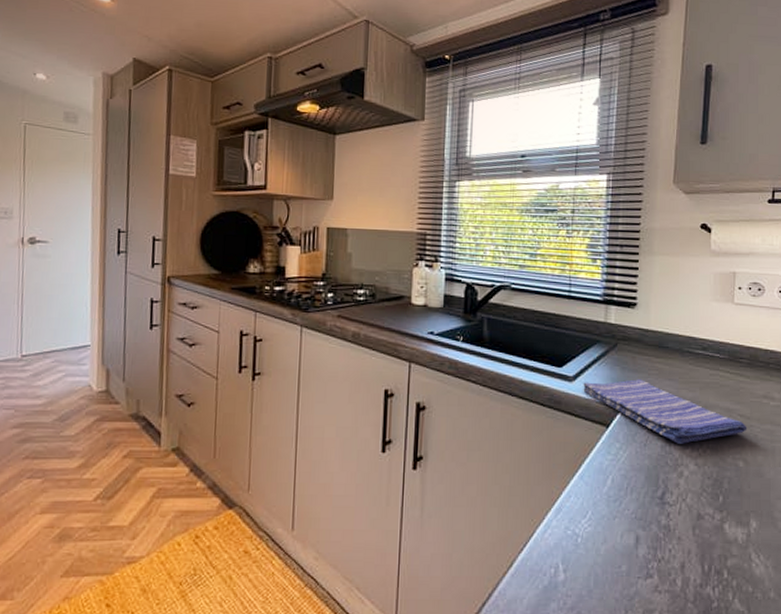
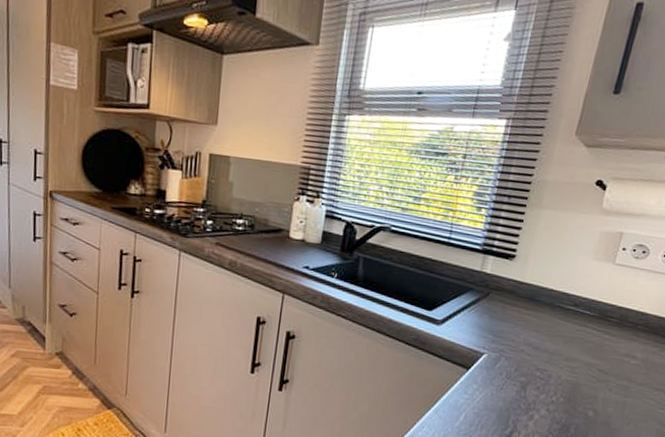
dish towel: present [583,379,748,444] -> none [449,326,604,391]

